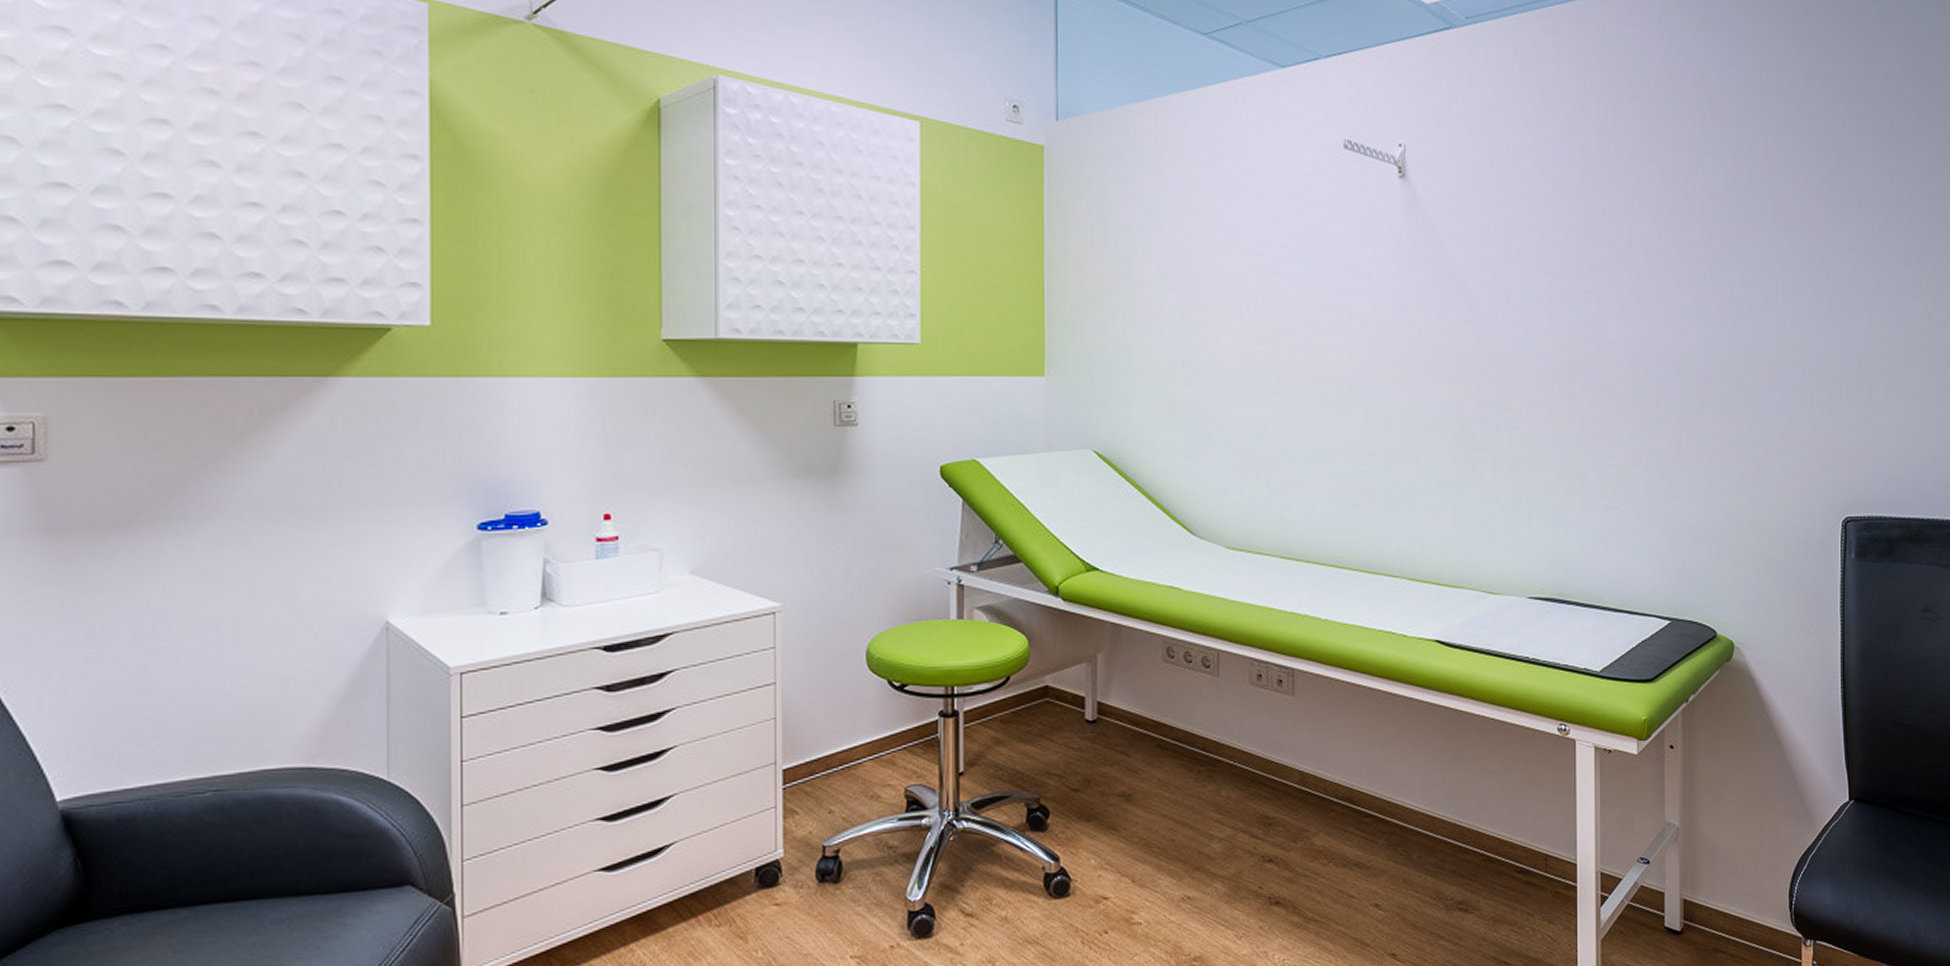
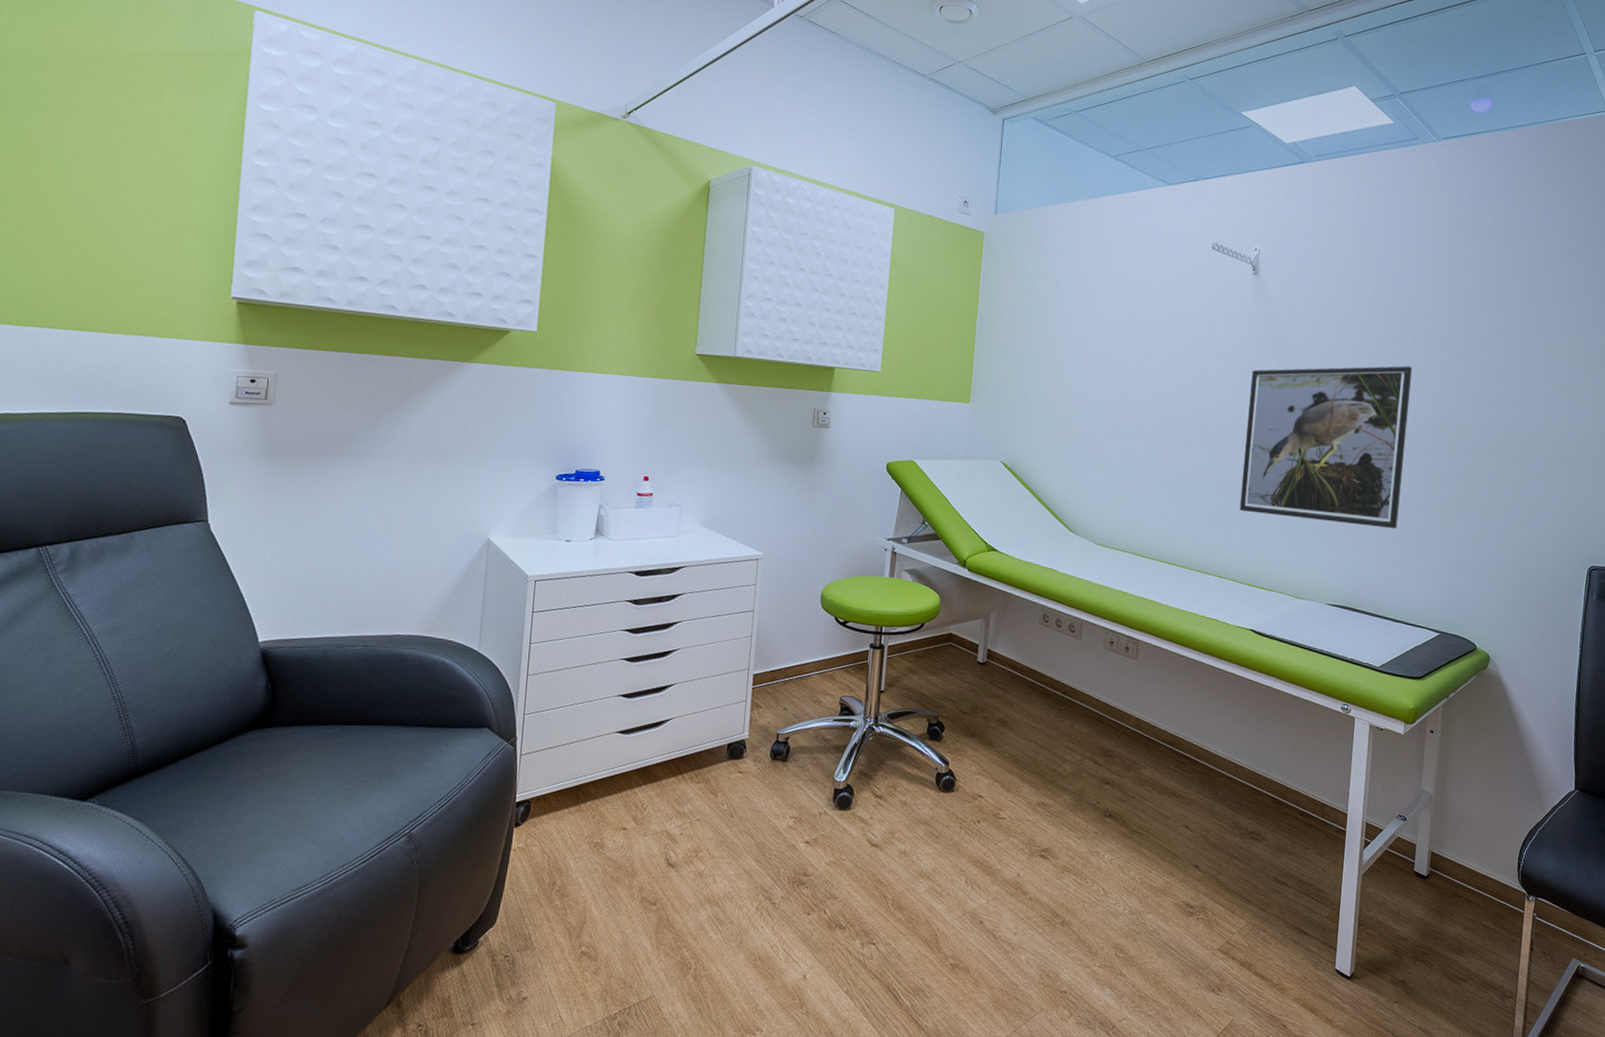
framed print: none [1408,282,1610,493] -> present [1239,365,1413,529]

